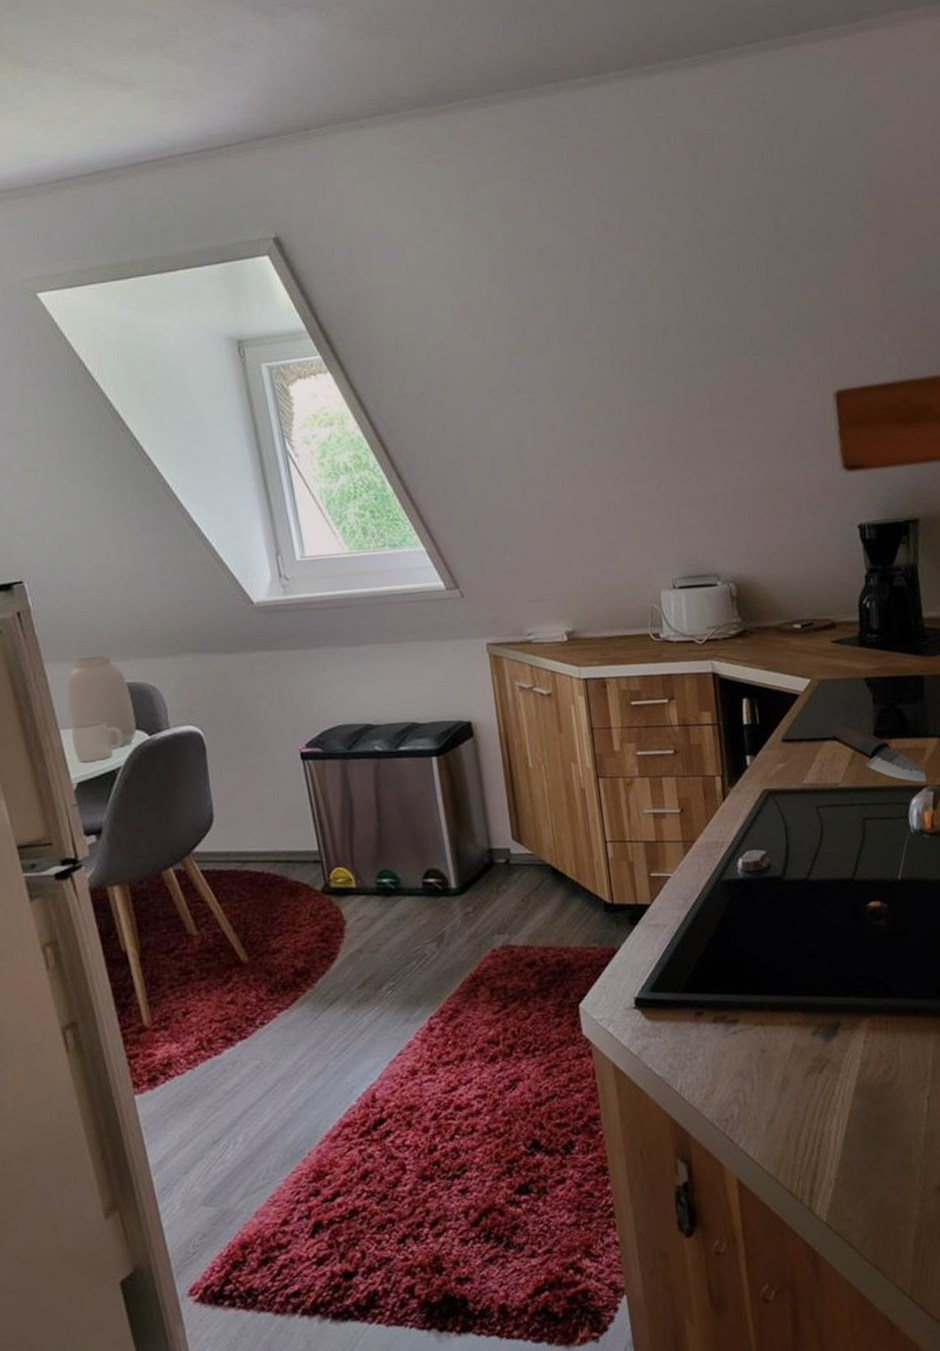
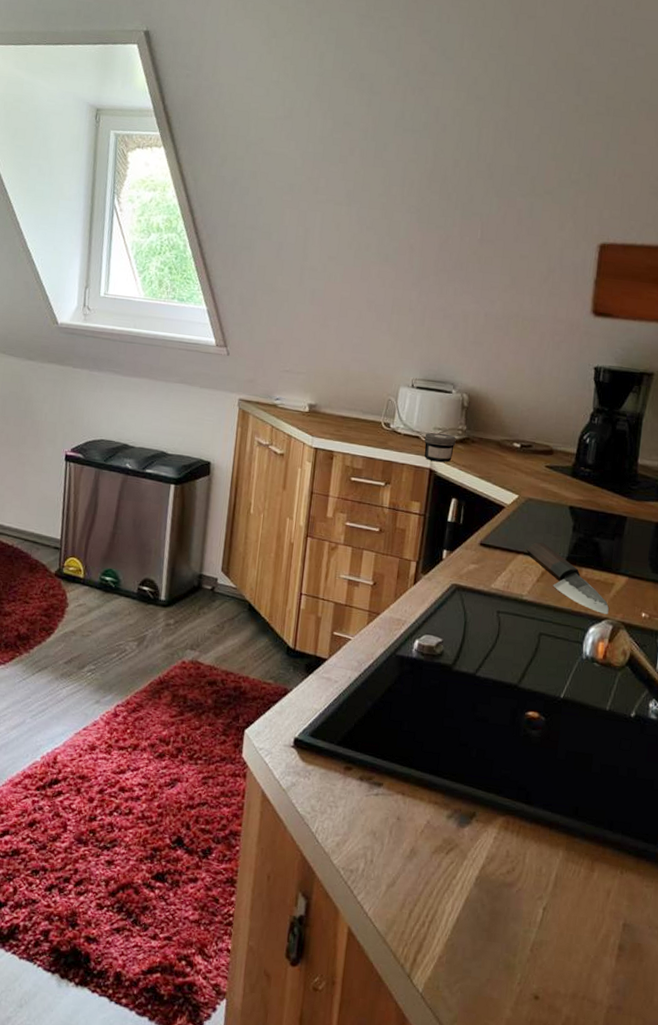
jar: none [699,631,734,664] -> present [424,432,456,462]

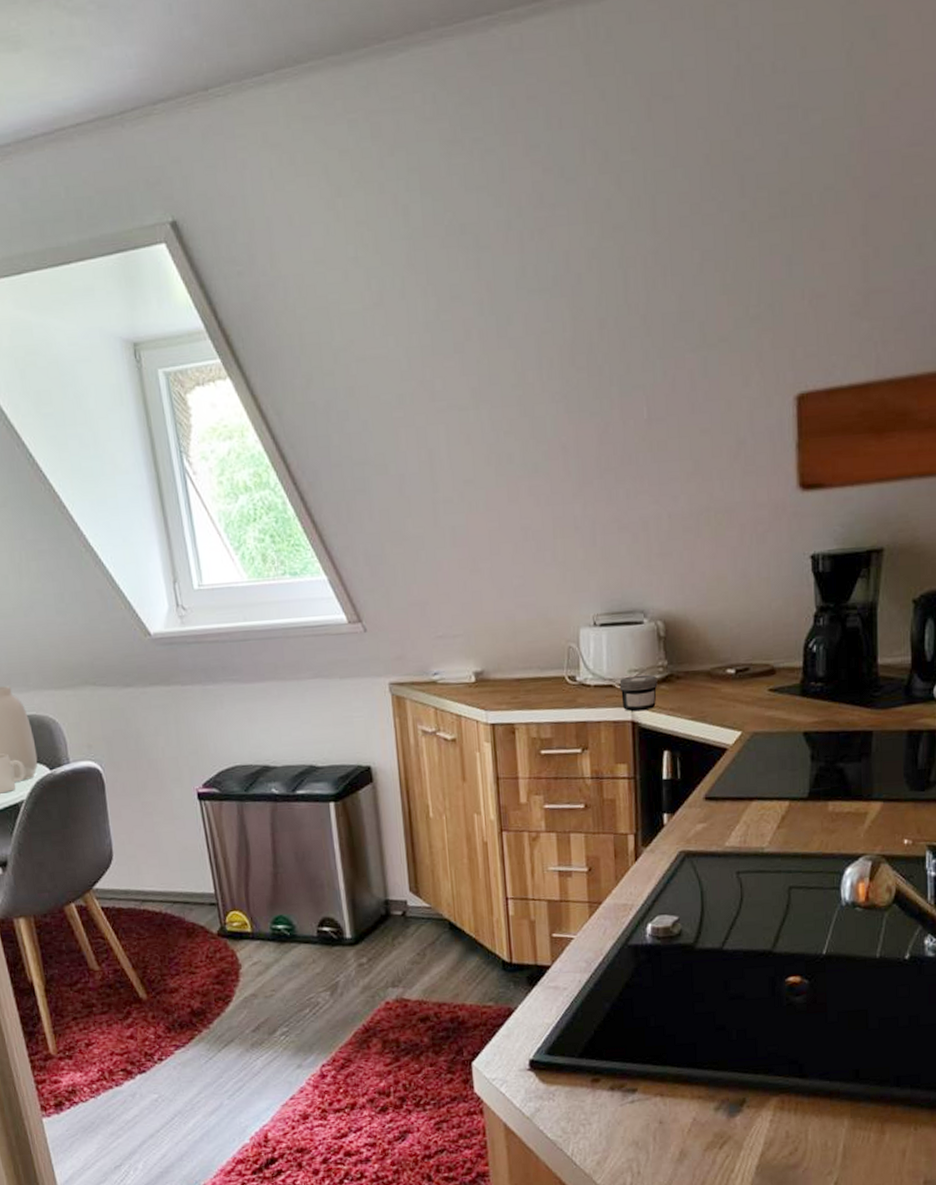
kitchen knife: present [526,542,610,614] -> none [760,781,866,850]

